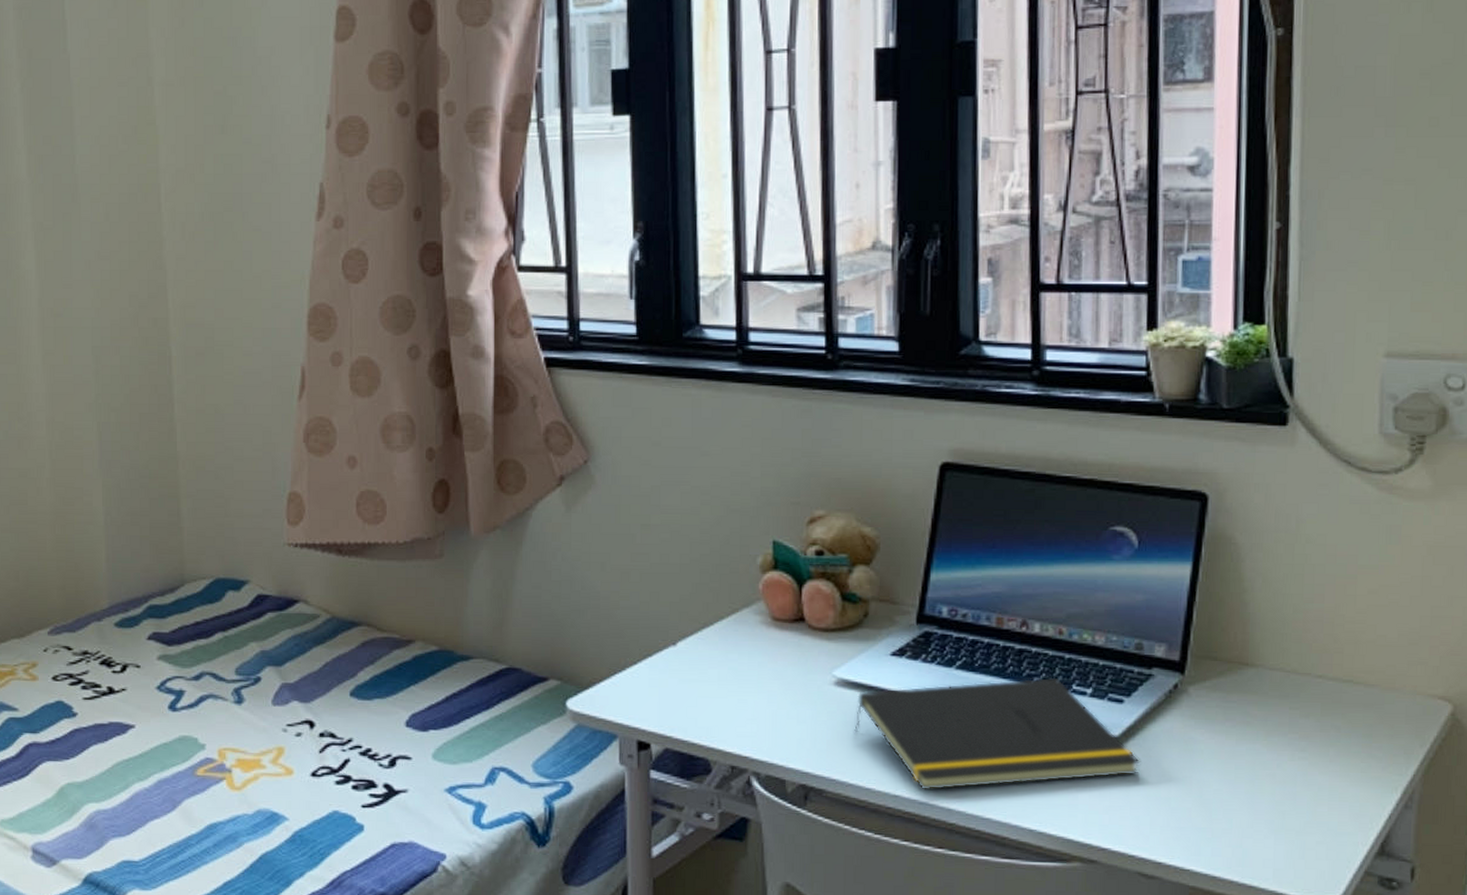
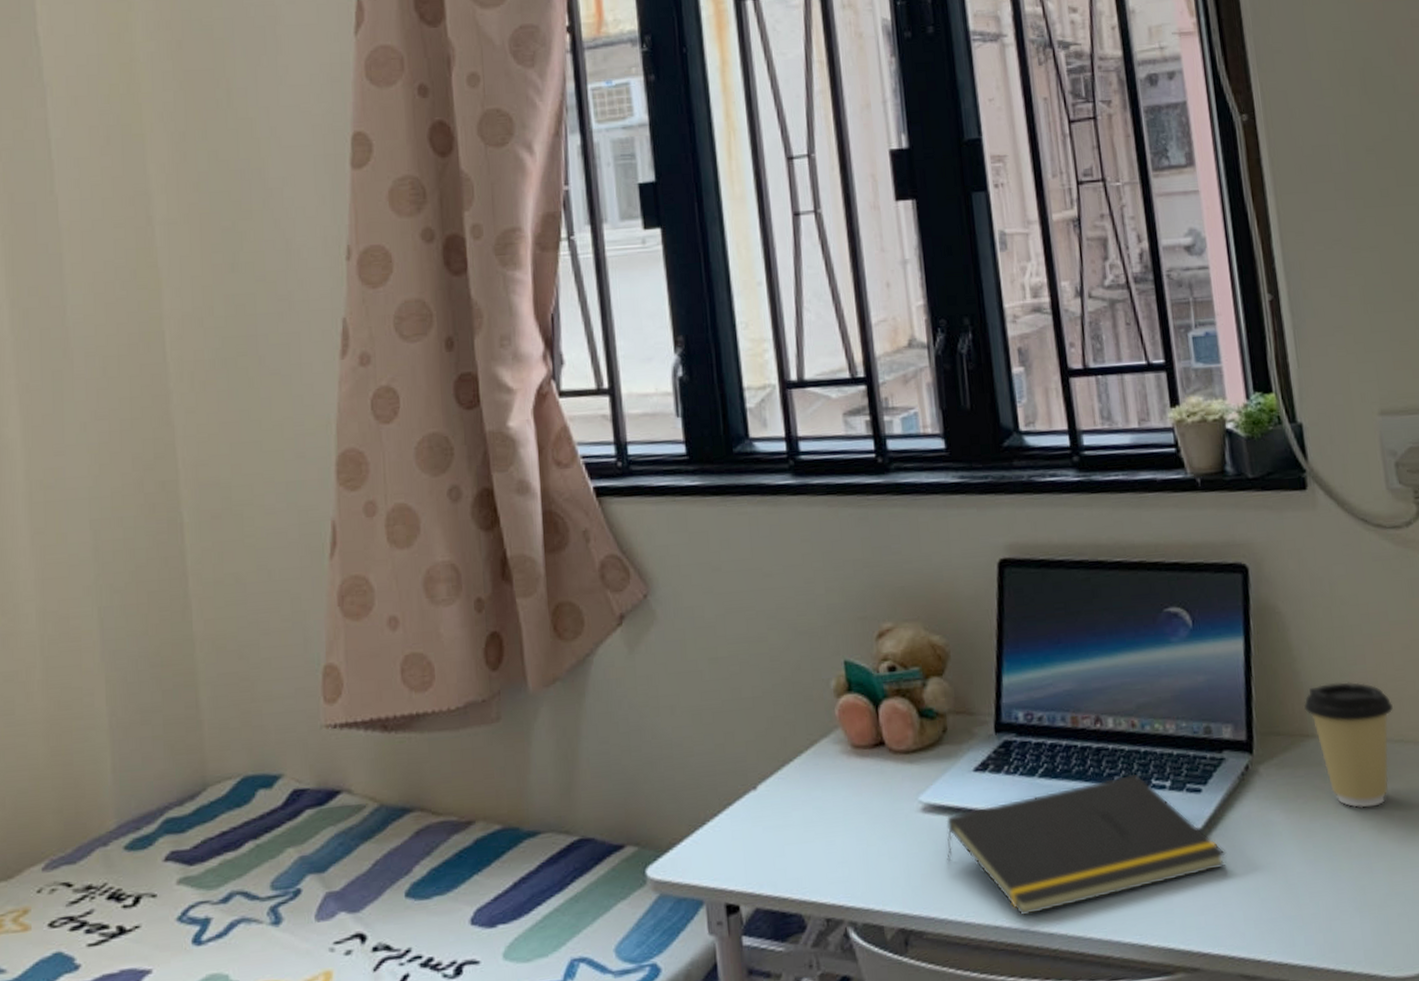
coffee cup: none [1248,618,1347,740] -> present [1304,681,1393,808]

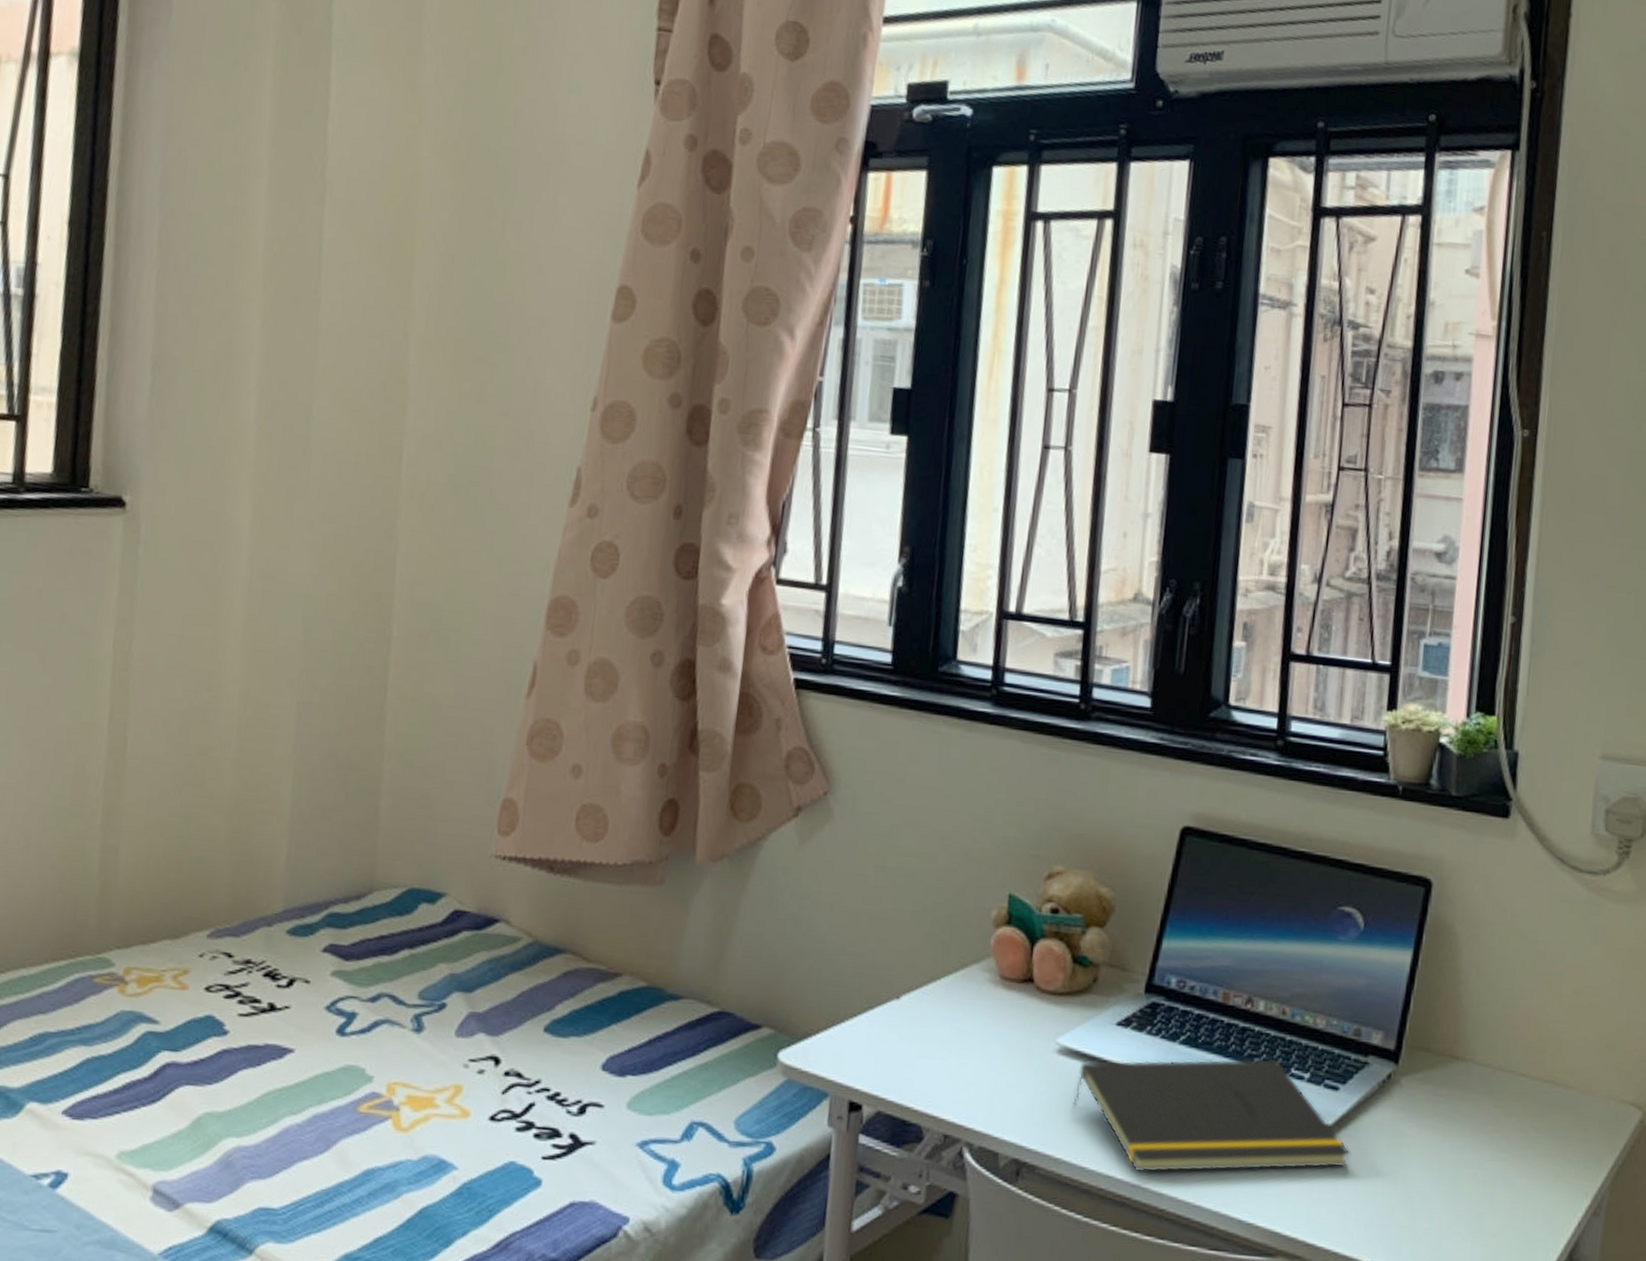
coffee cup: present [1304,681,1393,808] -> none [1460,1011,1550,1140]

